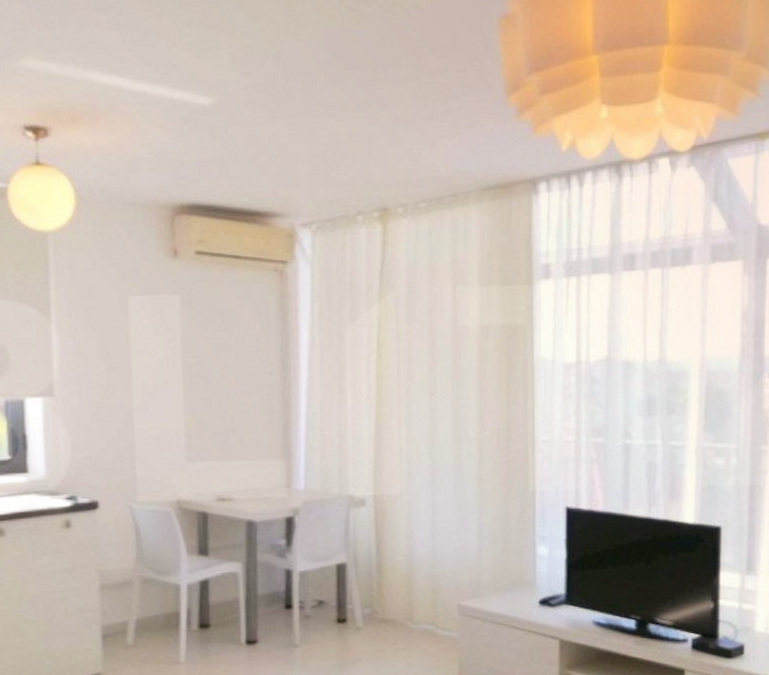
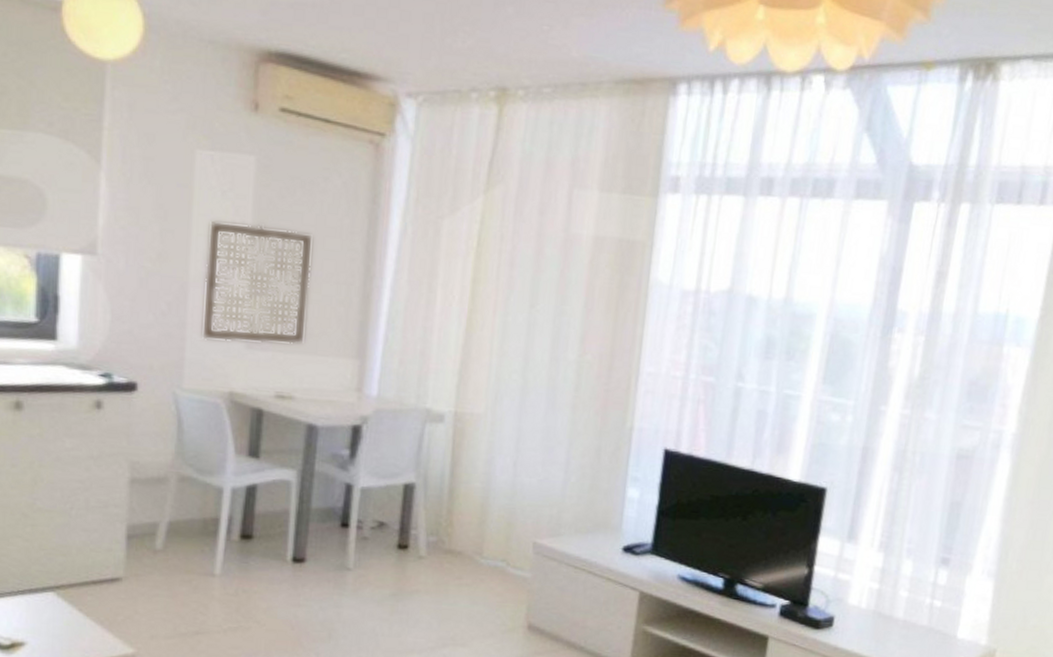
wall art: none [145,353,238,458] -> present [201,220,314,345]

